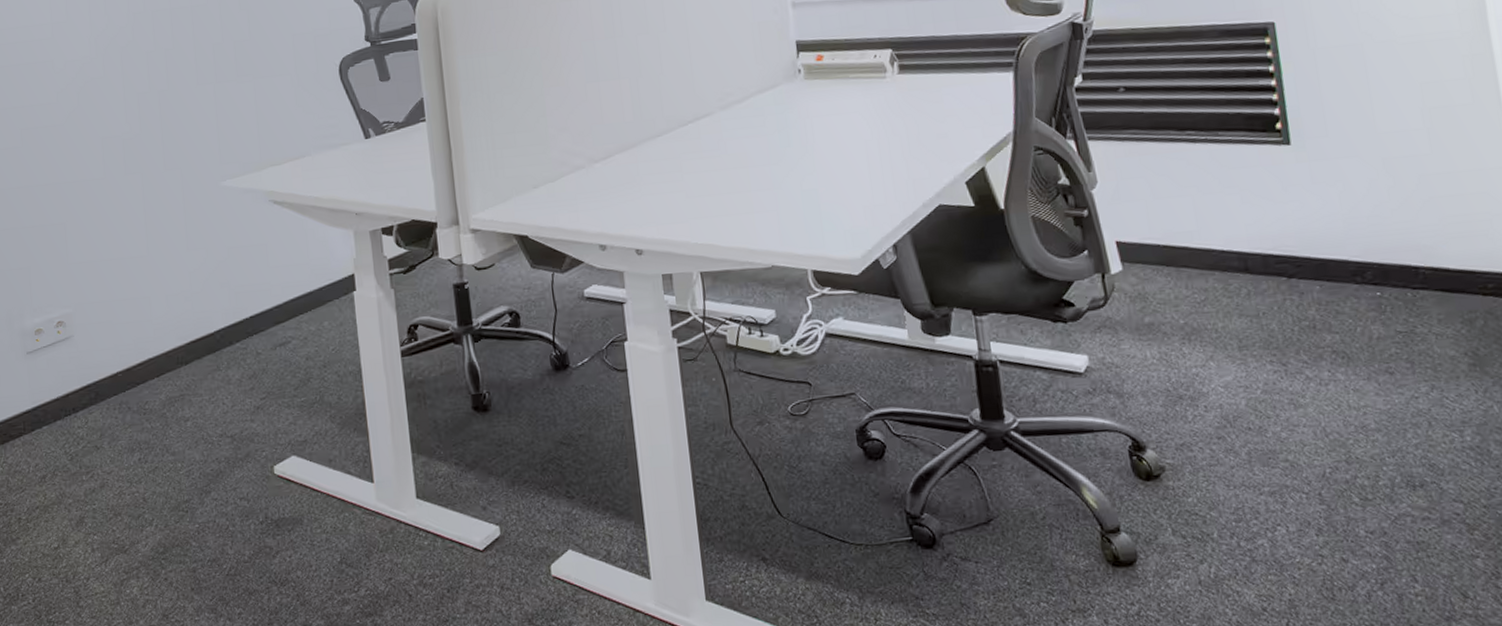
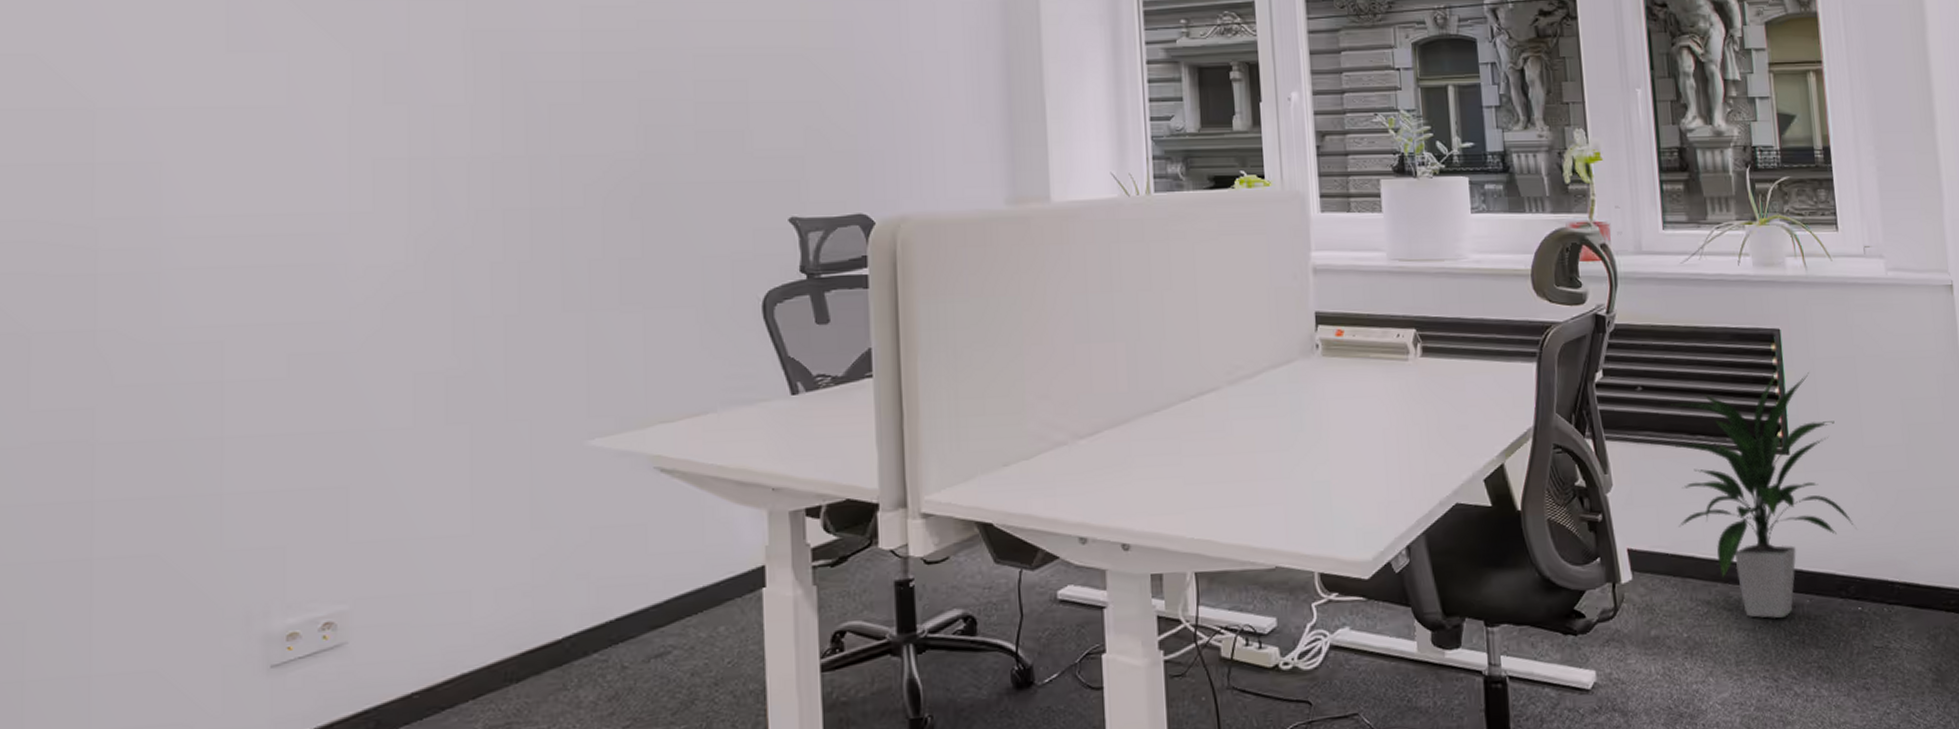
indoor plant: none [1153,63,1372,305] -> present [1667,372,1857,618]

